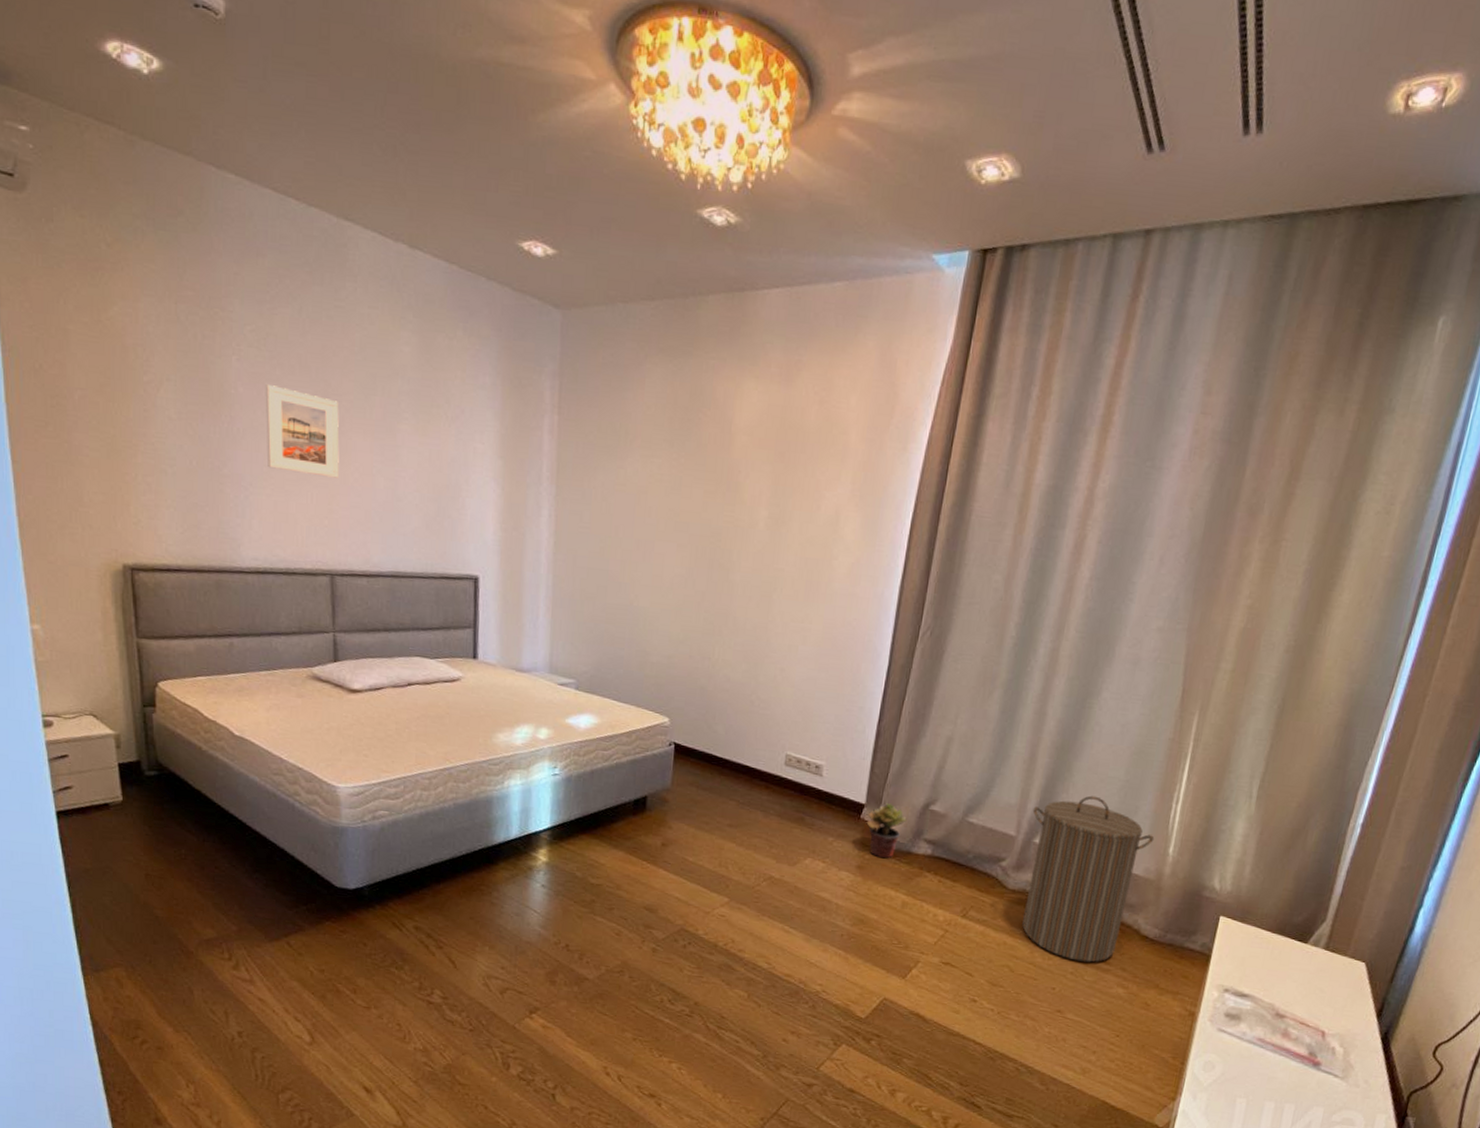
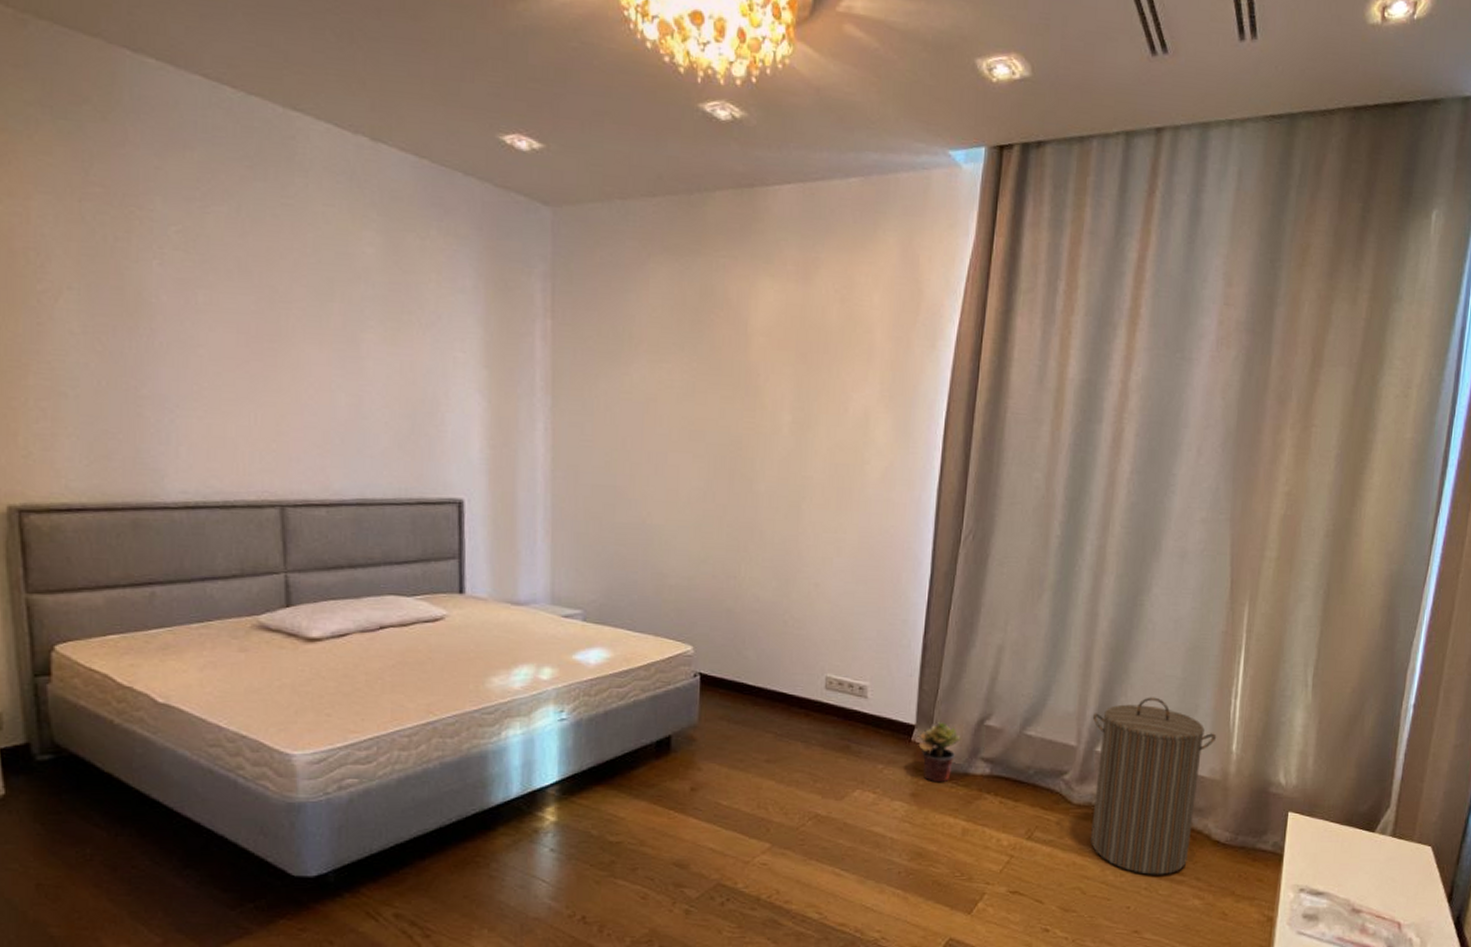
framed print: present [265,385,339,478] -> none [195,292,290,396]

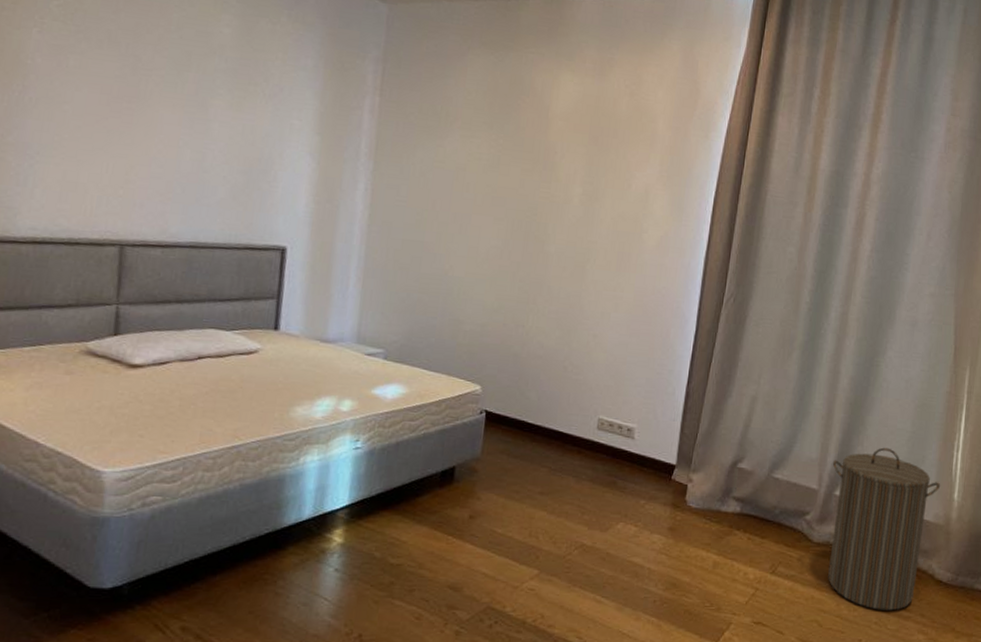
potted plant: present [918,722,961,783] -> none [677,463,716,519]

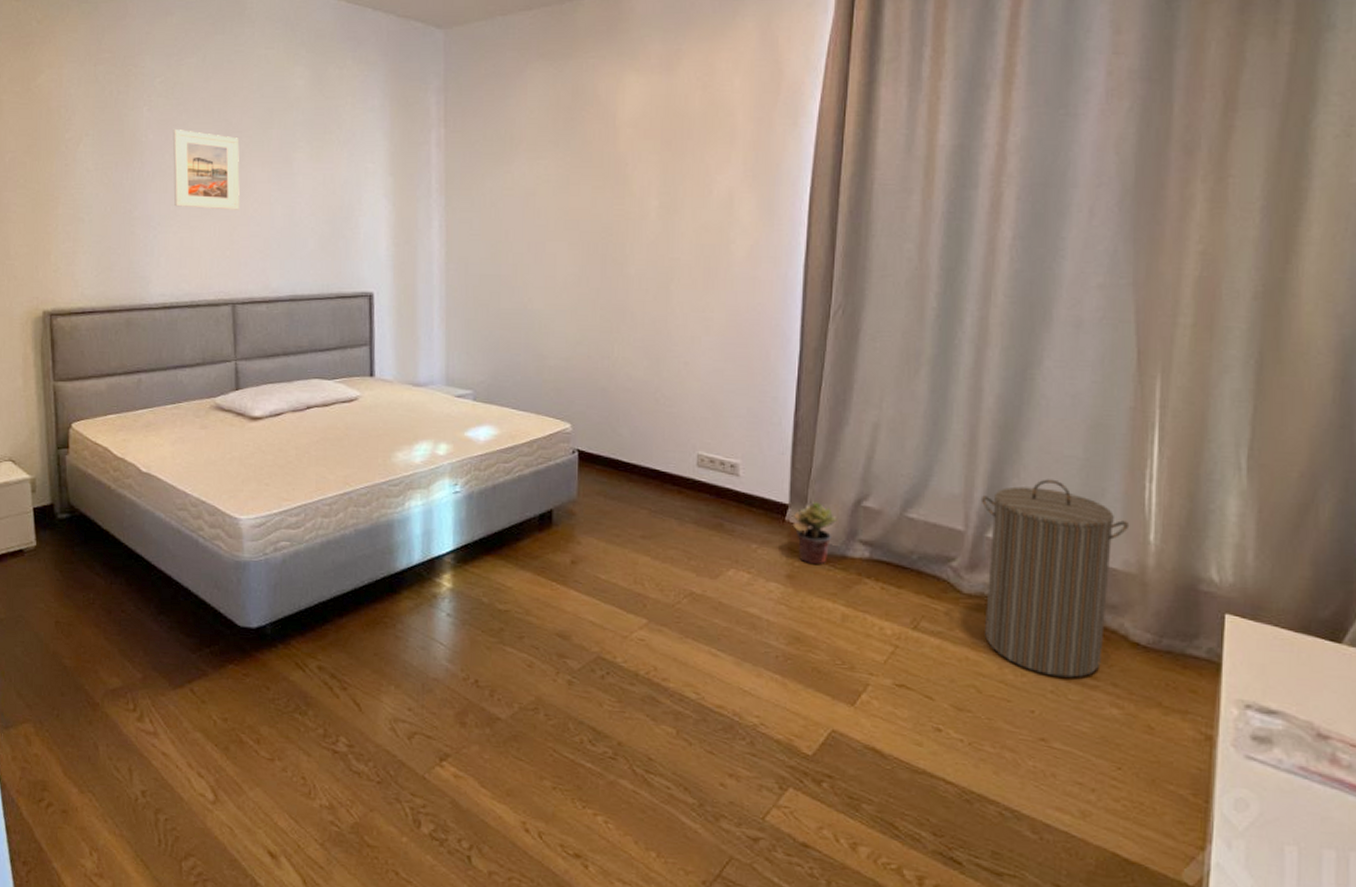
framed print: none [60,57,148,149] -> present [172,130,240,210]
potted plant: none [677,463,716,519] -> present [792,502,837,565]

